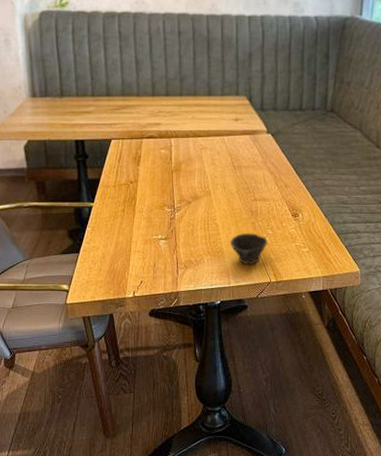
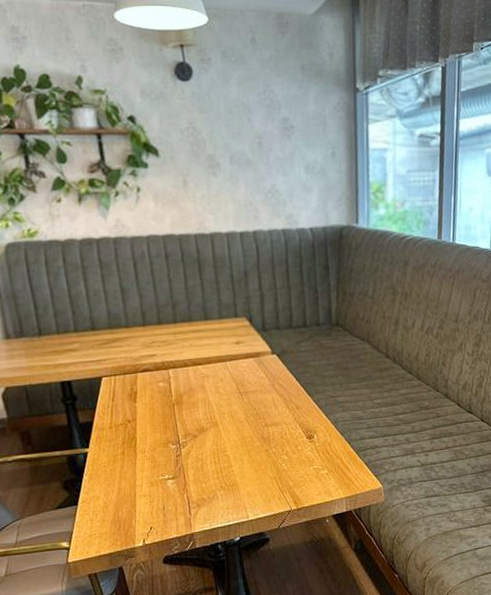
cup: present [230,233,268,265] -> none [243,461,284,496]

